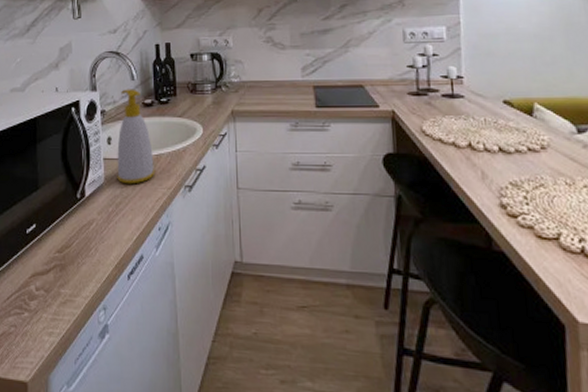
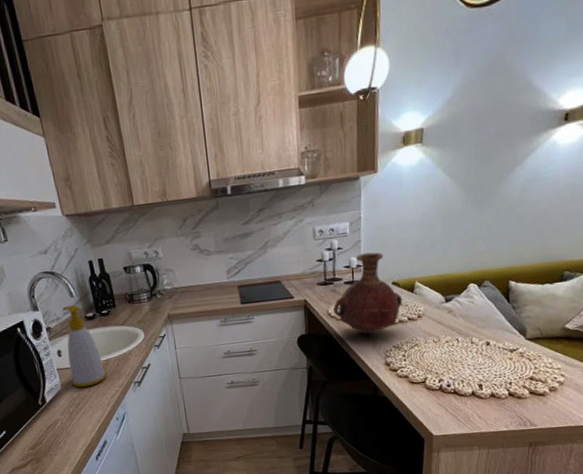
vase: none [428,63,519,162] -> present [333,252,403,334]

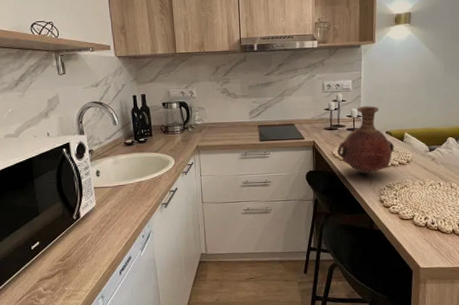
soap bottle: present [62,304,107,388] -> none [105,132,138,206]

